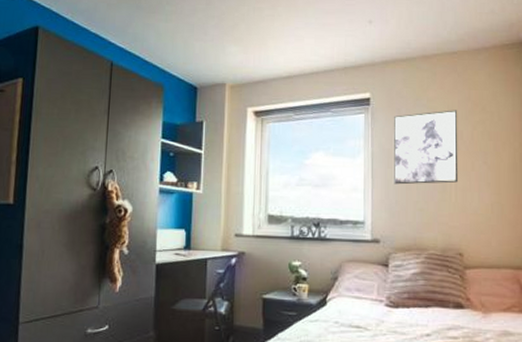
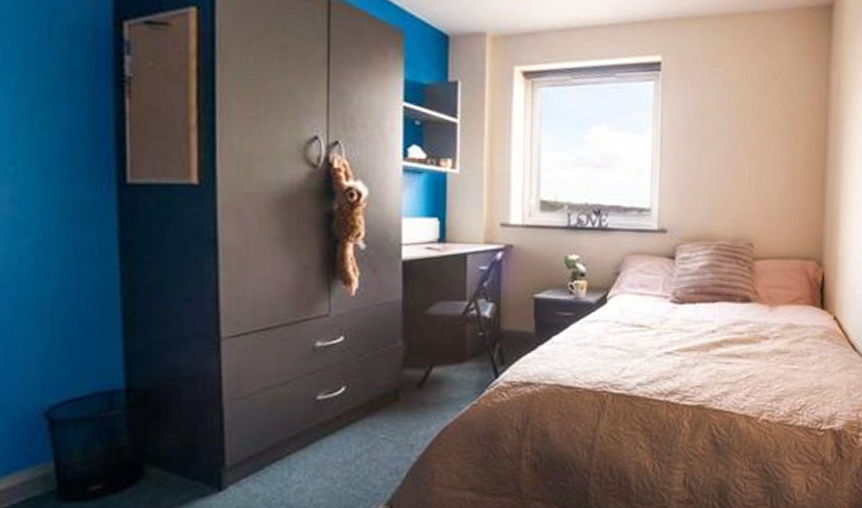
wall art: present [394,110,459,185] -> none [684,81,756,167]

